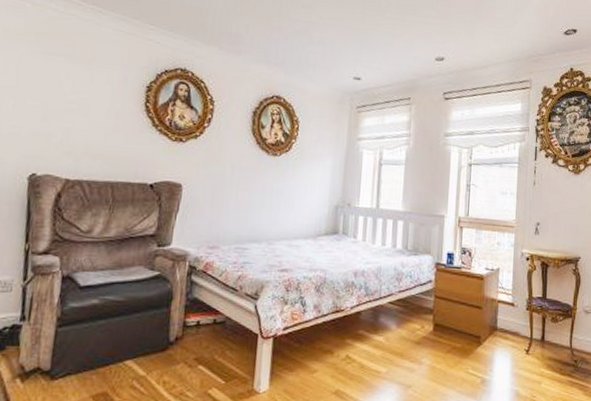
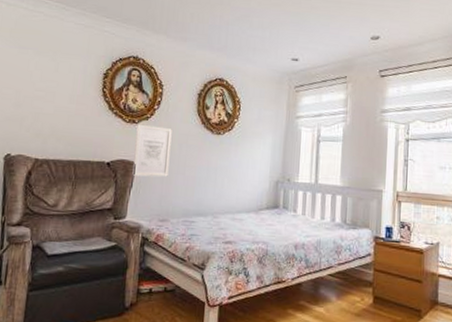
wall art: none [178,142,224,201] -> present [132,124,172,177]

